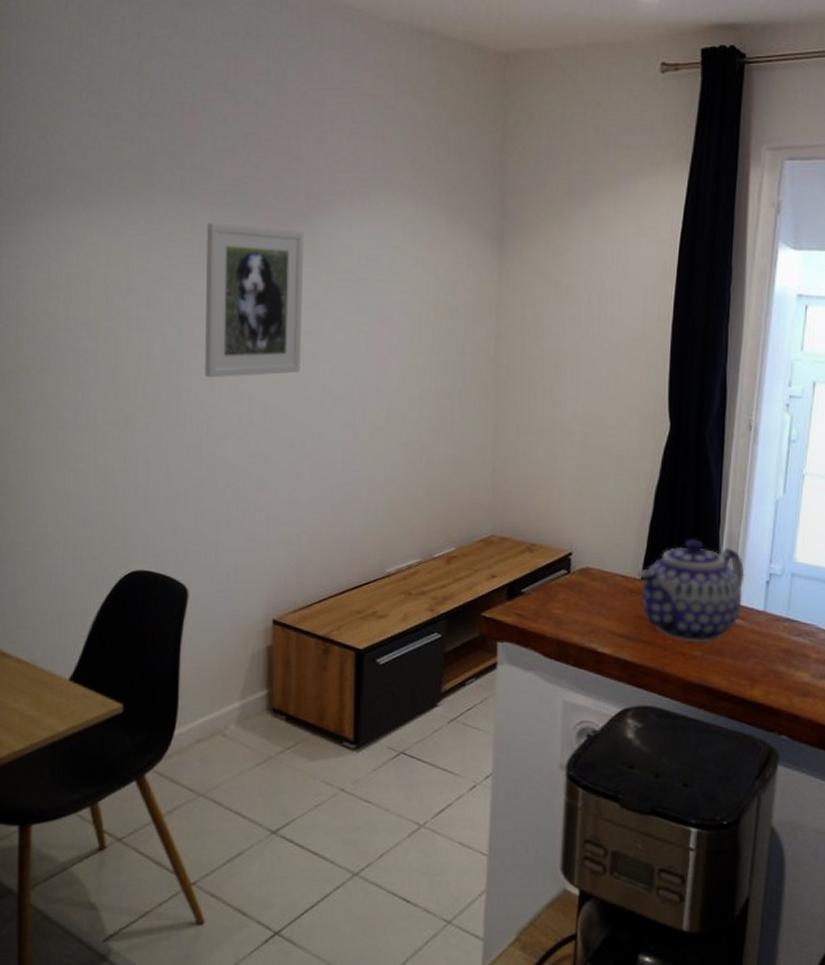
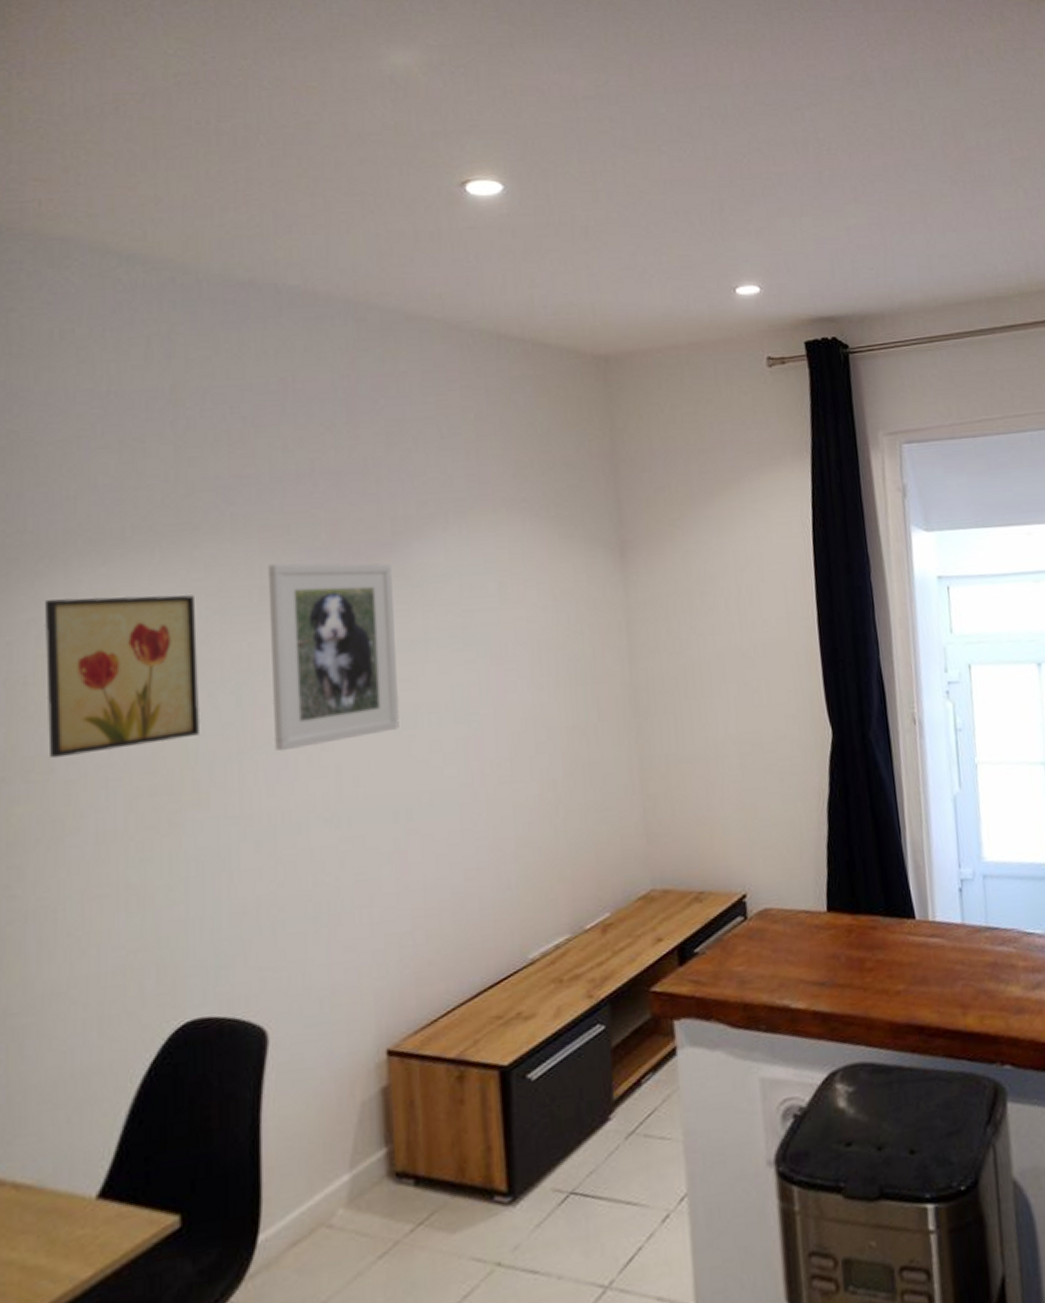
wall art: none [43,235,151,361] -> present [45,595,201,759]
teapot: present [637,539,745,642] -> none [821,854,939,977]

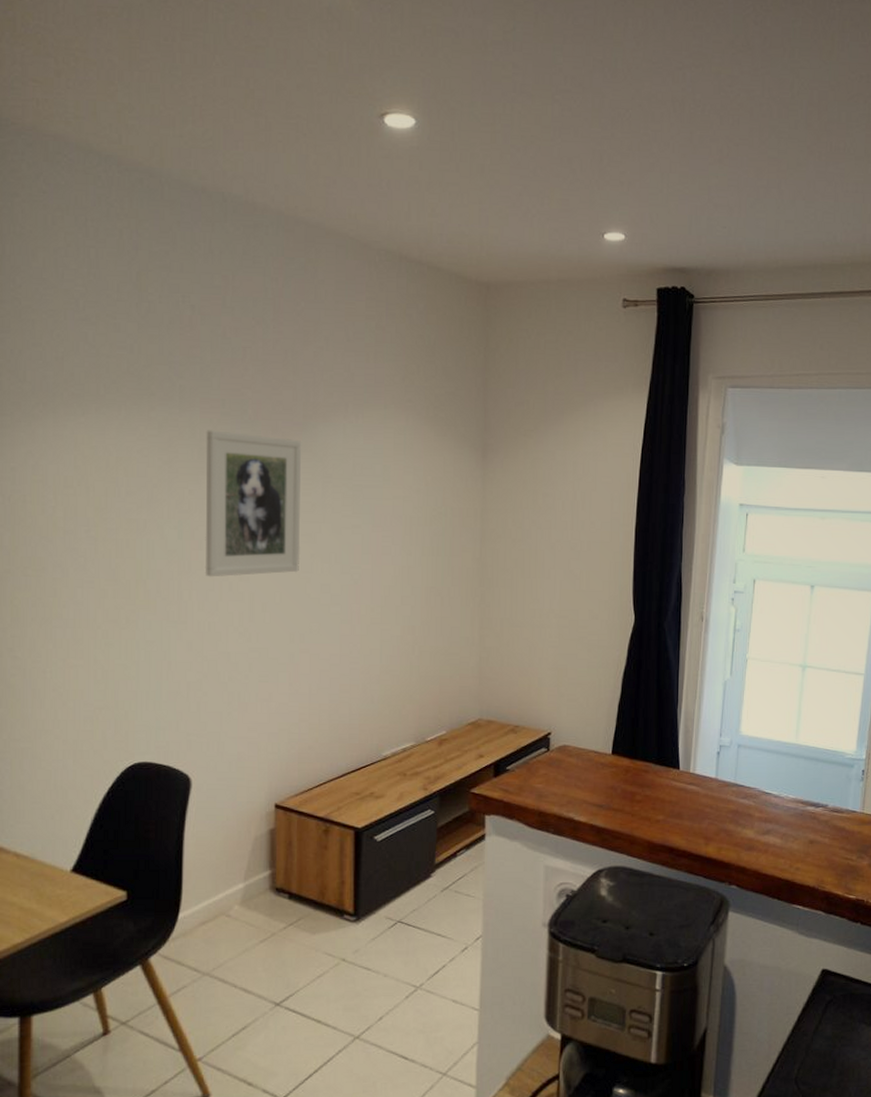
wall art: present [45,595,201,759] -> none [39,439,152,561]

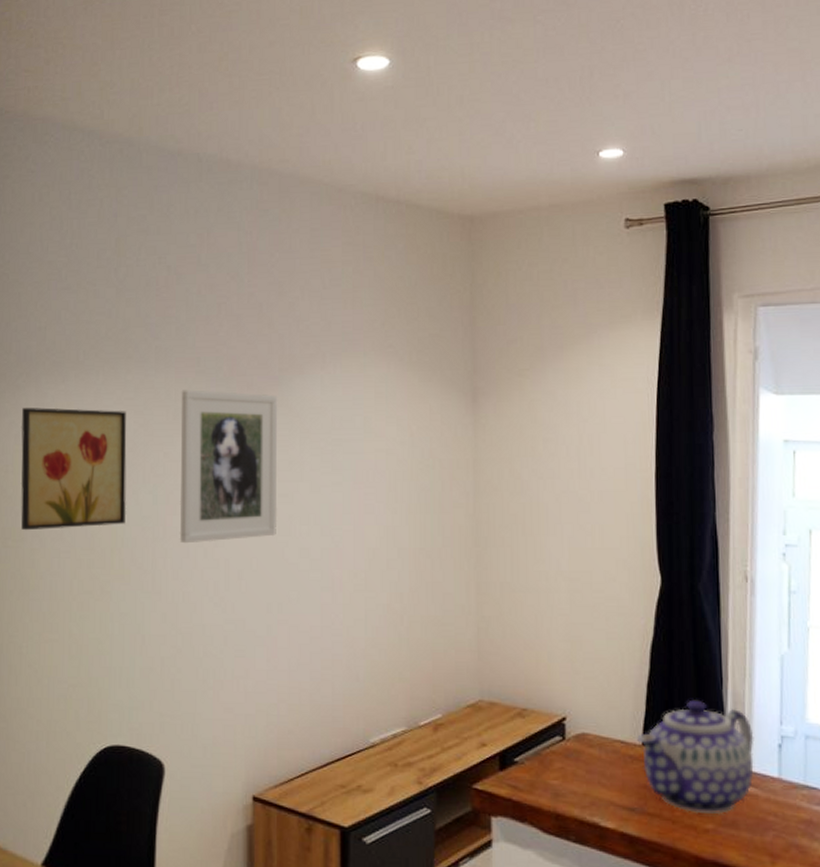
wall art: none [39,439,152,561] -> present [21,407,127,531]
teapot: none [608,717,699,807] -> present [637,699,754,814]

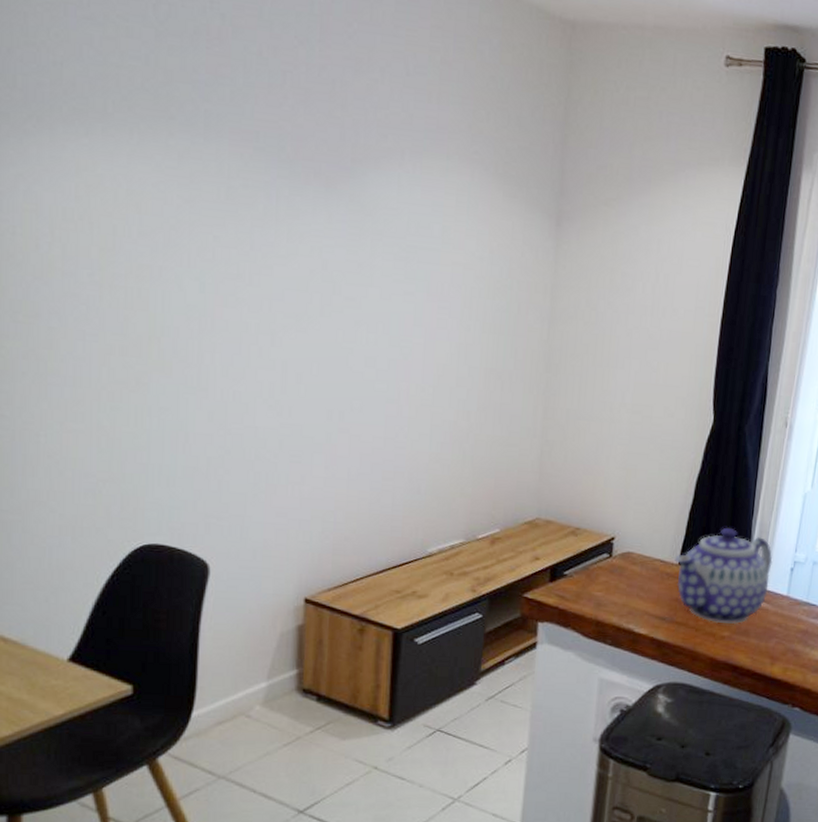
wall art: present [21,407,127,531] -> none [32,159,168,311]
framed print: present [179,390,278,544] -> none [230,166,349,342]

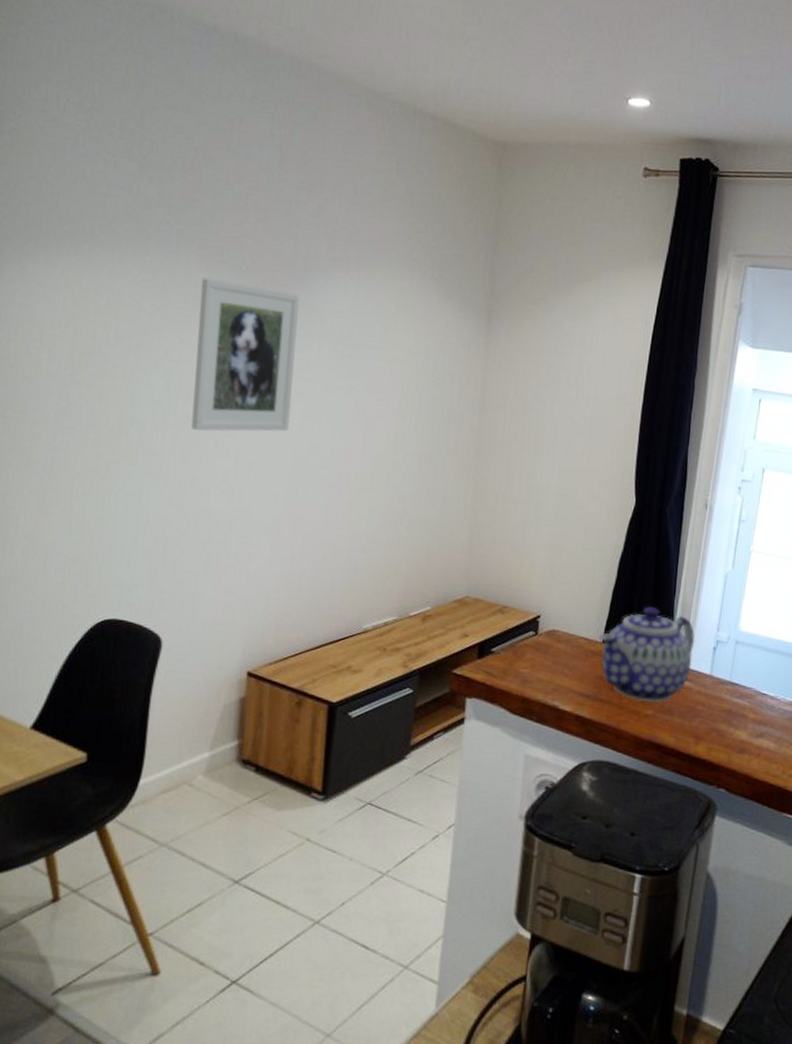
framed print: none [230,166,349,342] -> present [190,278,300,432]

